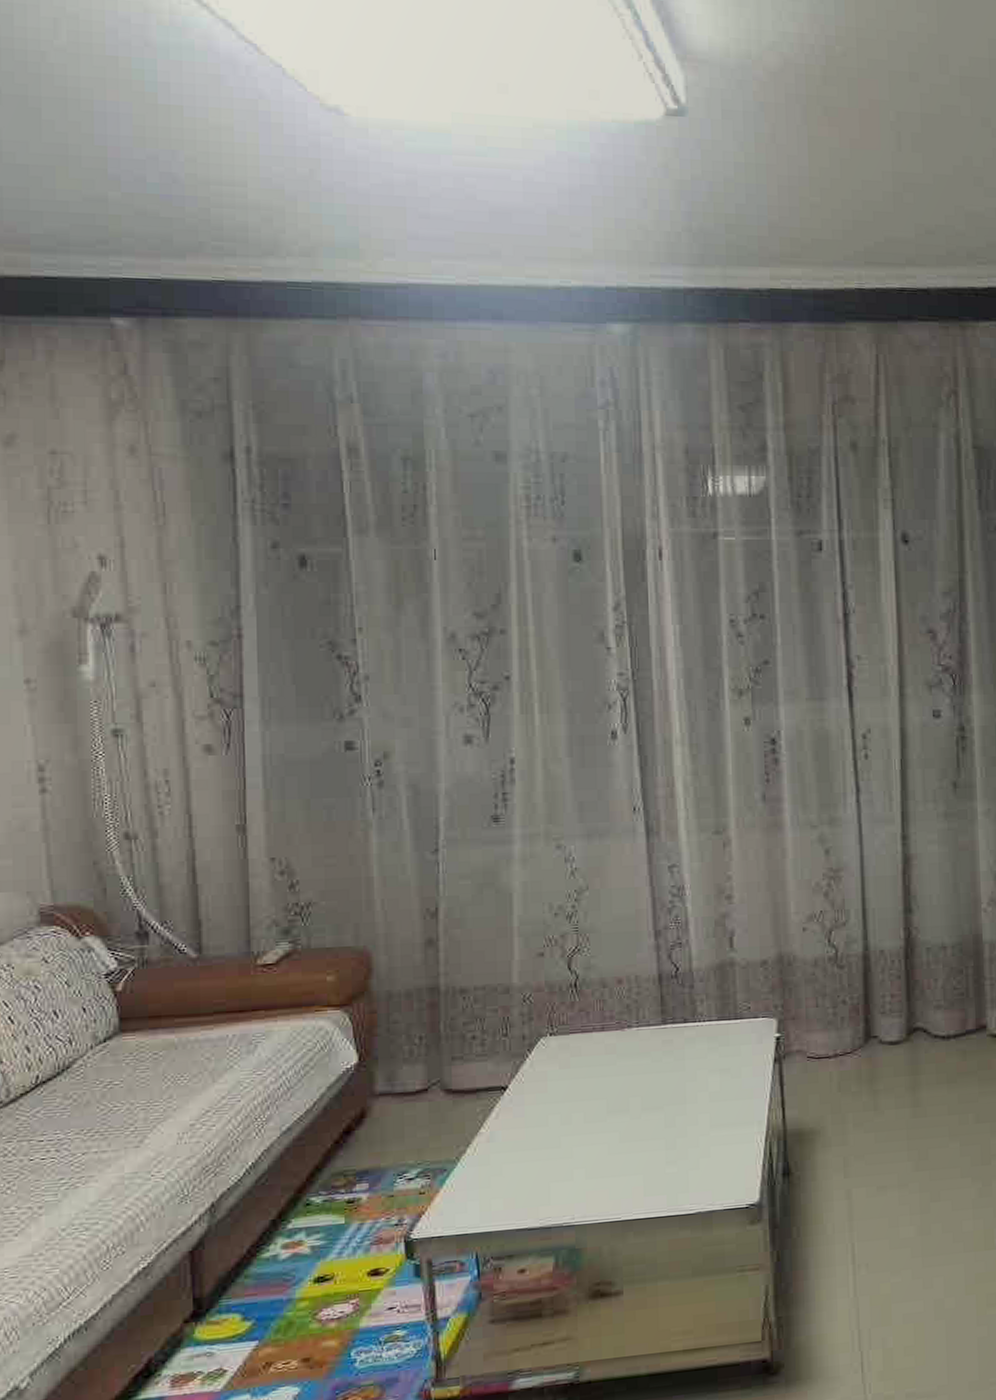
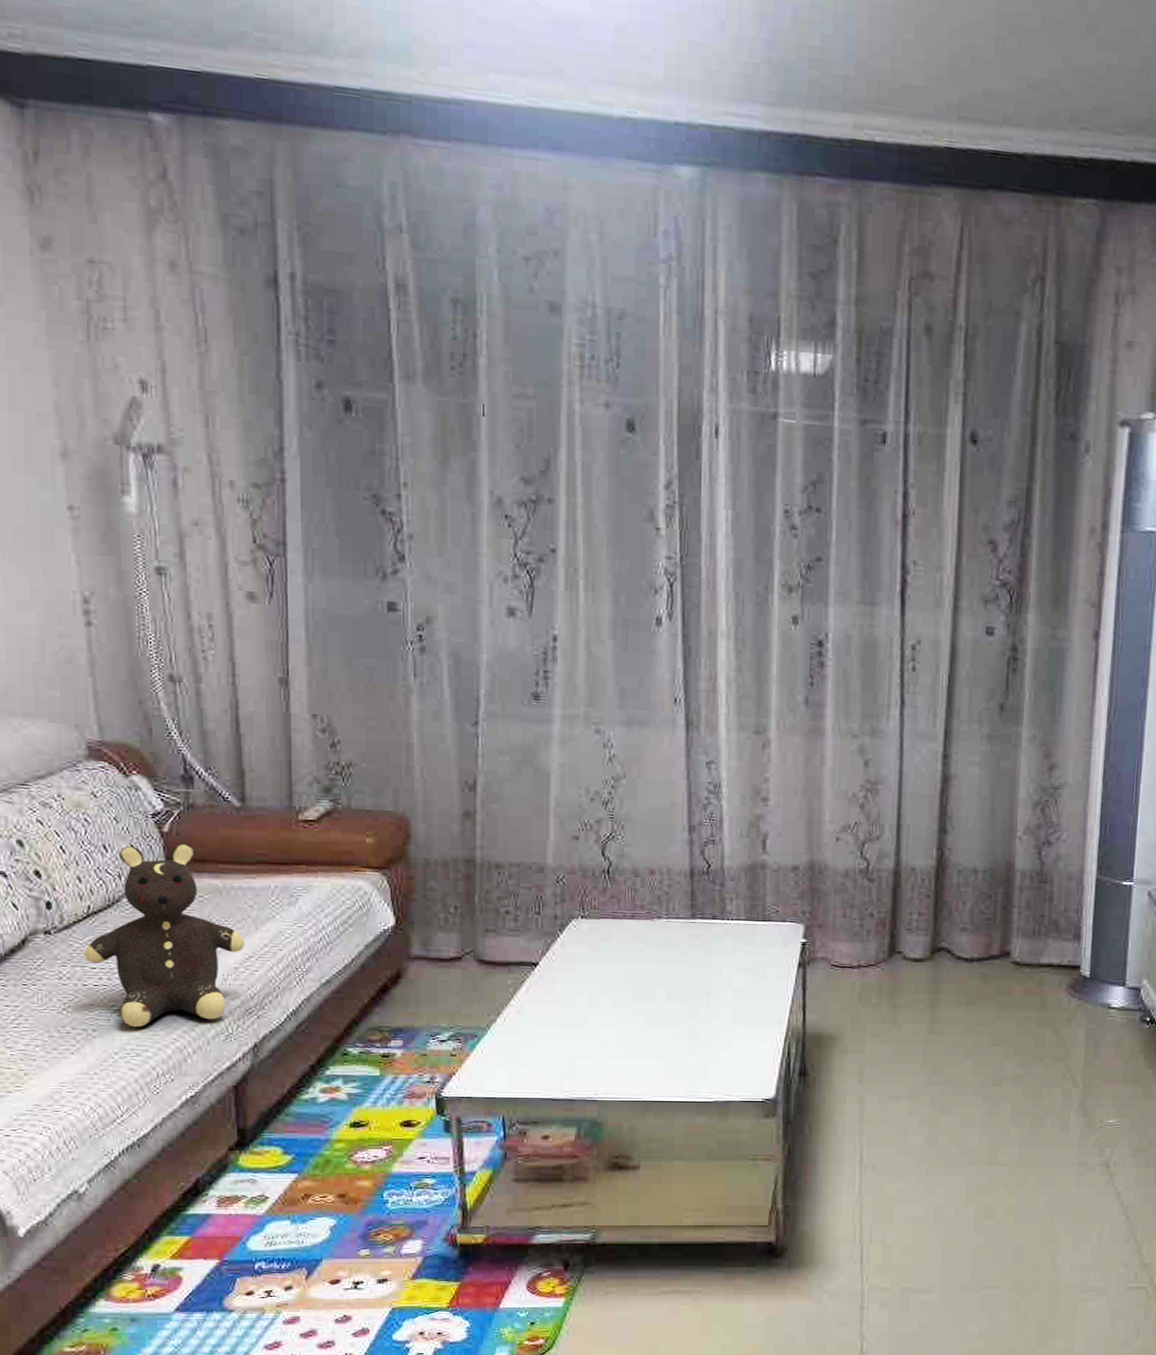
teddy bear: none [31,1000,202,1200] -> present [84,843,245,1028]

